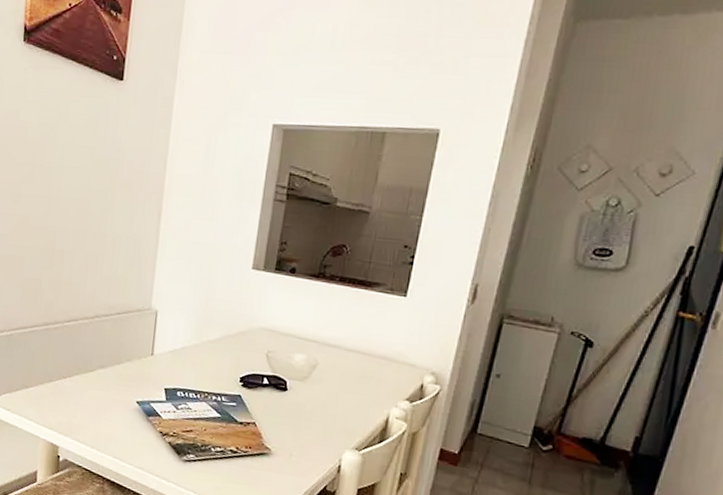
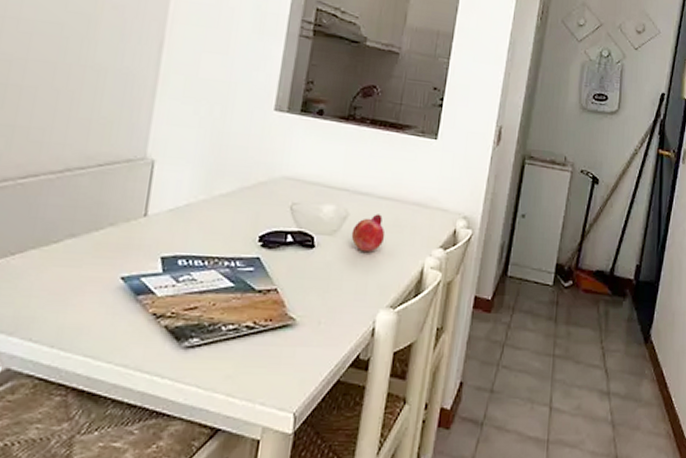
fruit: none [320,365,352,399] -> present [351,214,386,253]

